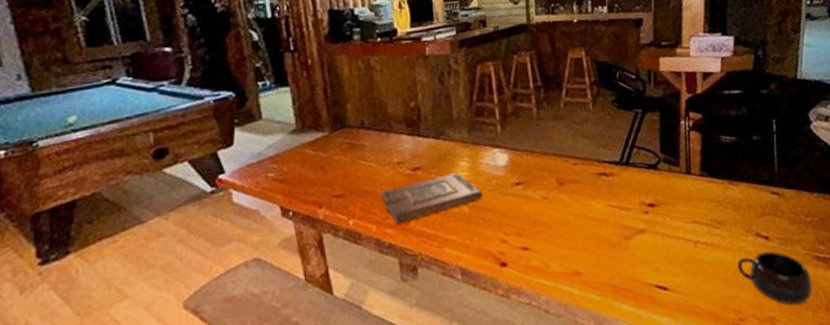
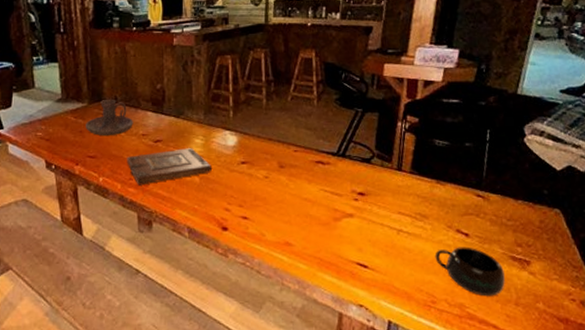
candle holder: none [328,125,386,170] -> present [86,100,133,137]

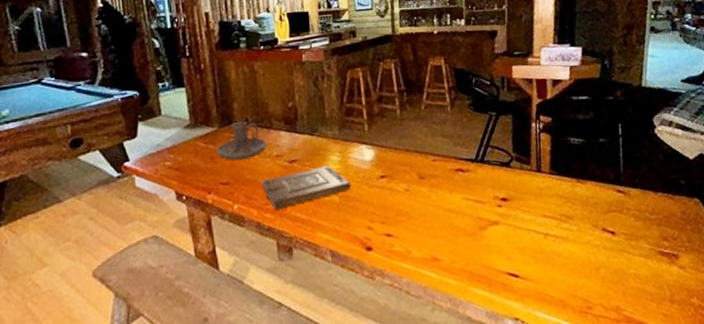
mug: present [434,246,505,297] -> none [584,245,658,297]

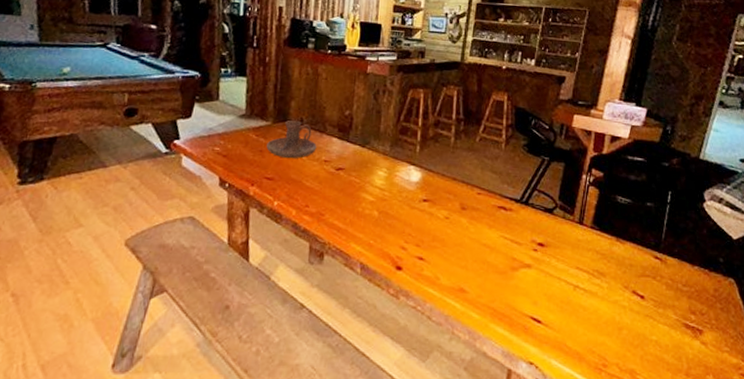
book: present [261,166,351,210] -> none [305,179,392,214]

